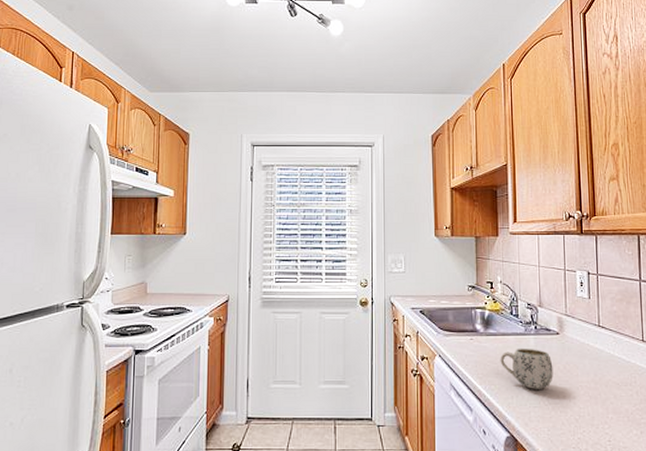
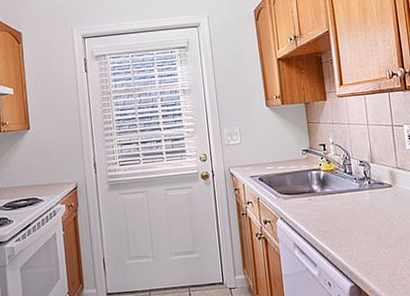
mug: present [500,348,553,389] -> none [338,202,390,240]

